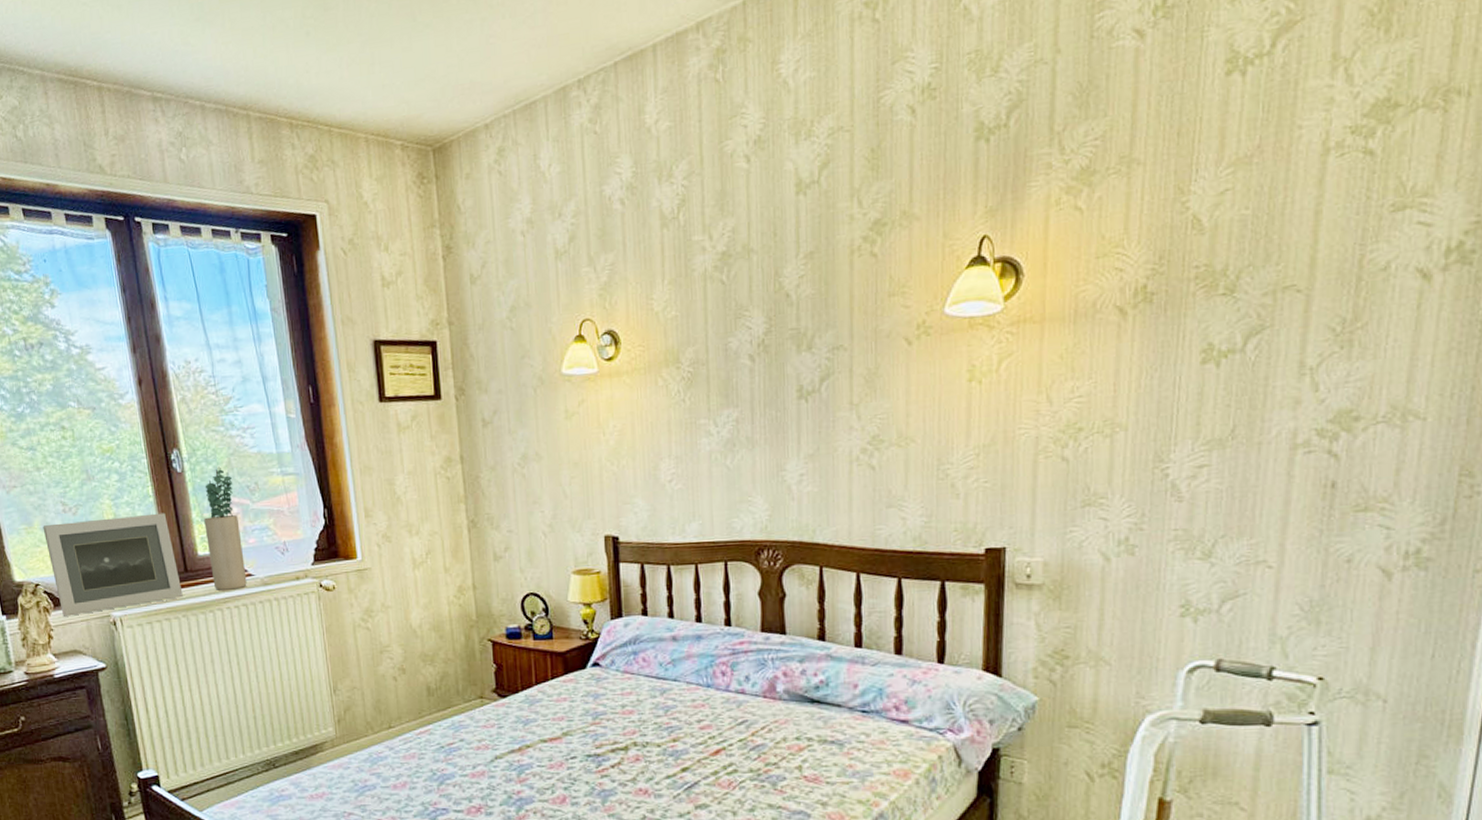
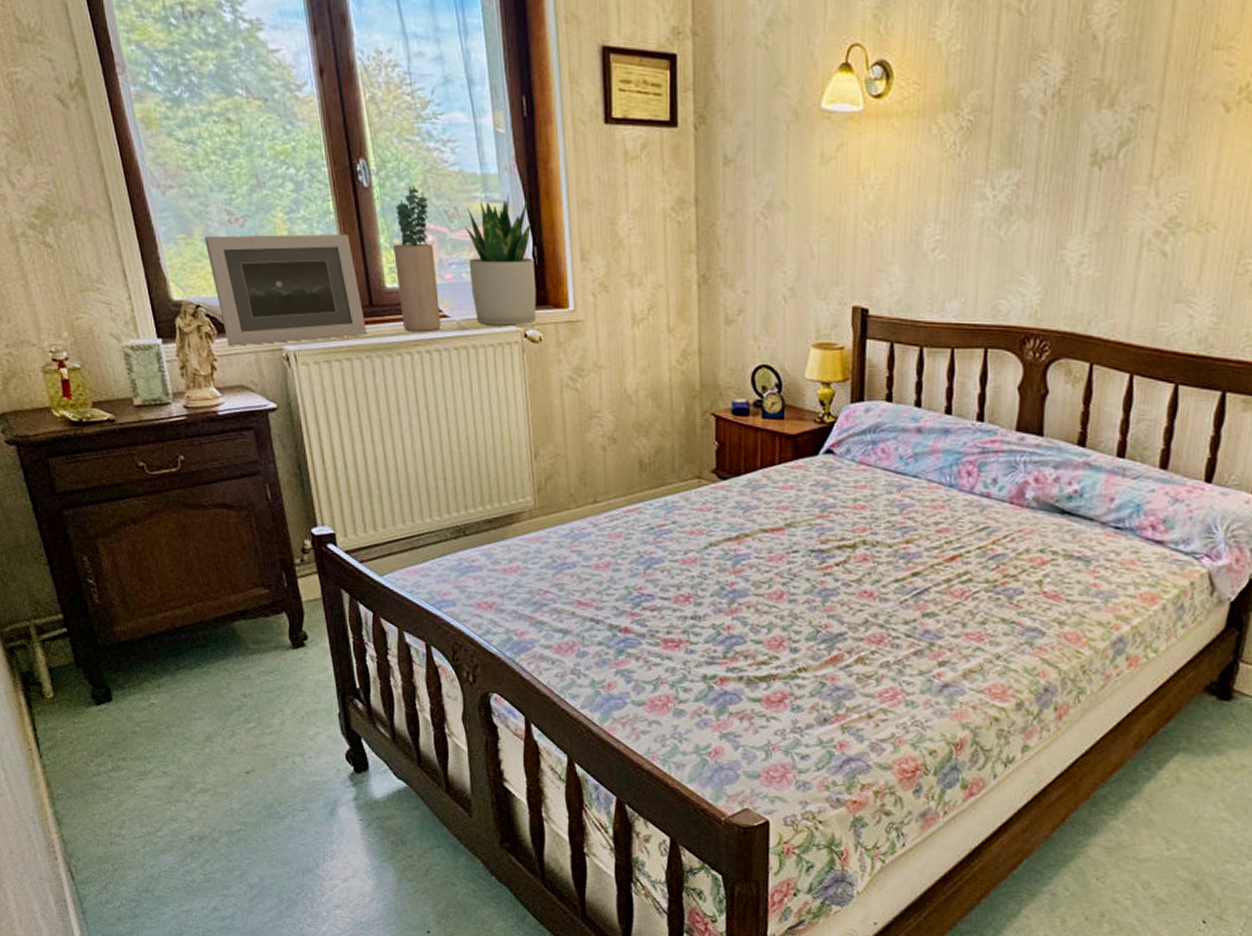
planter: none [265,466,330,580] -> present [465,193,536,326]

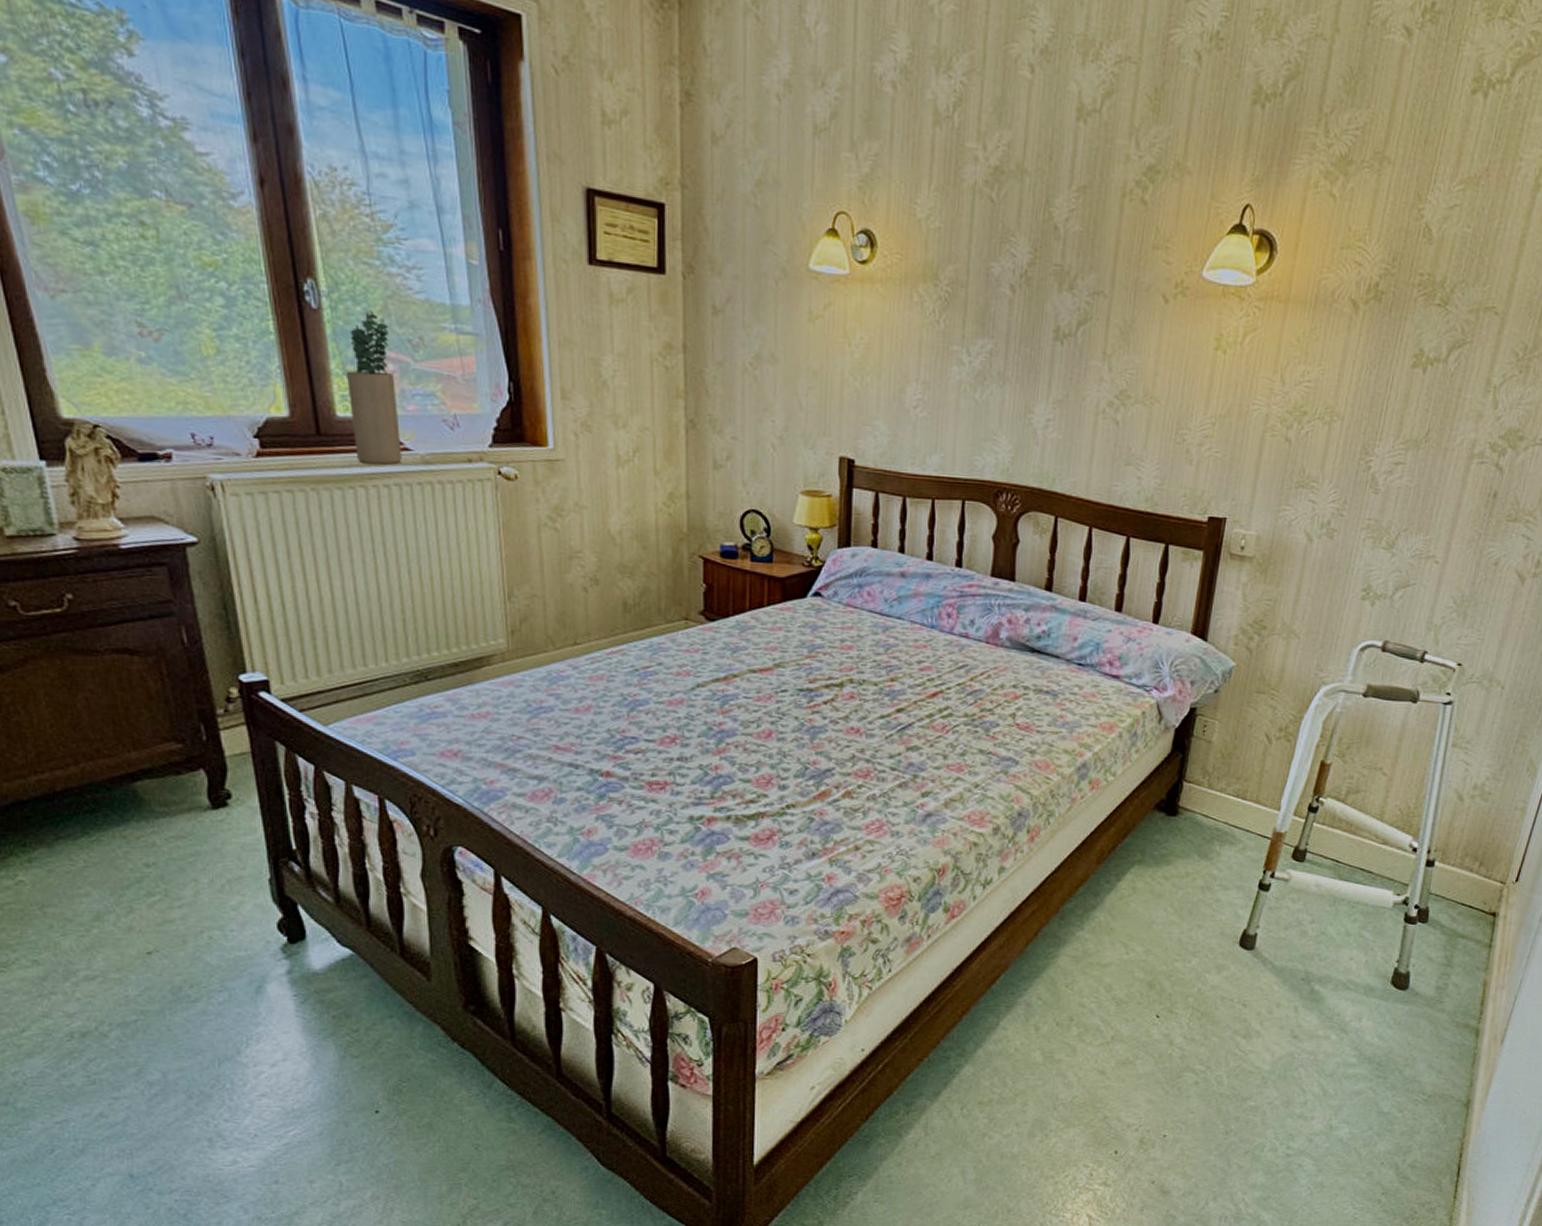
picture frame: present [204,234,367,346] -> none [107,349,313,472]
planter: present [465,193,536,326] -> none [431,326,512,462]

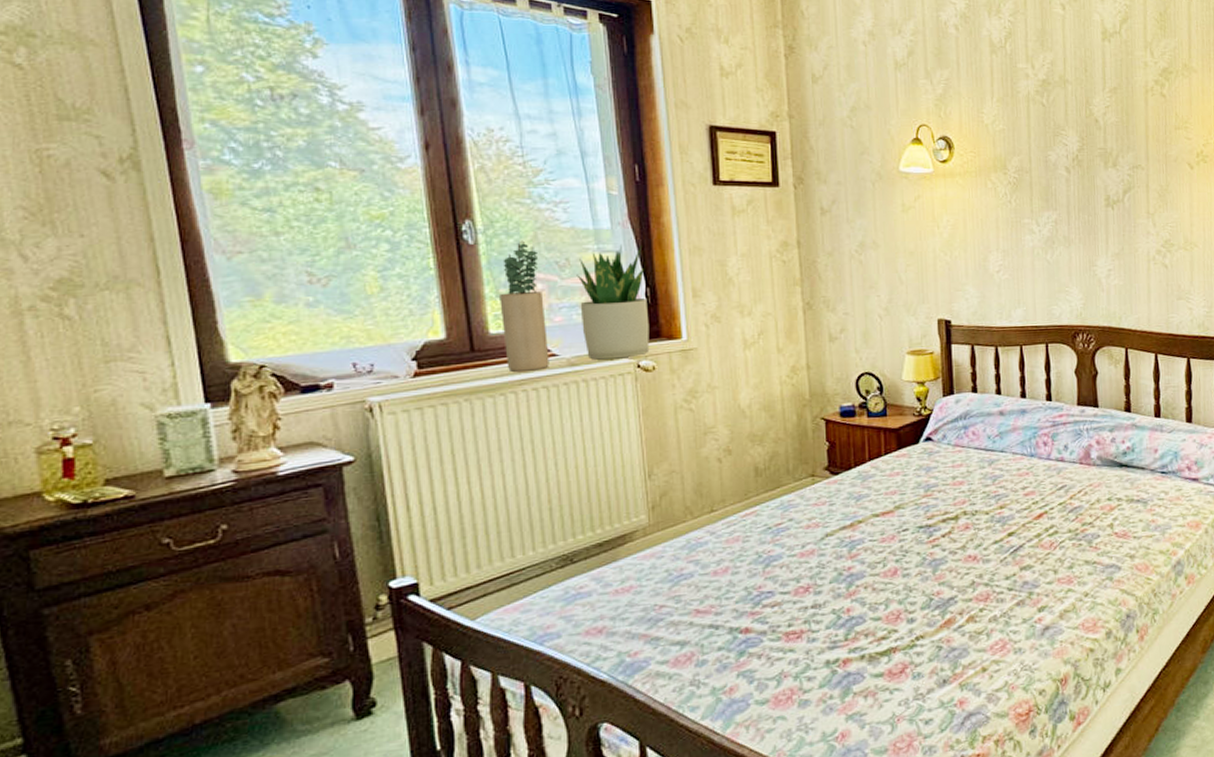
planter: none [431,326,512,462] -> present [576,244,650,360]

